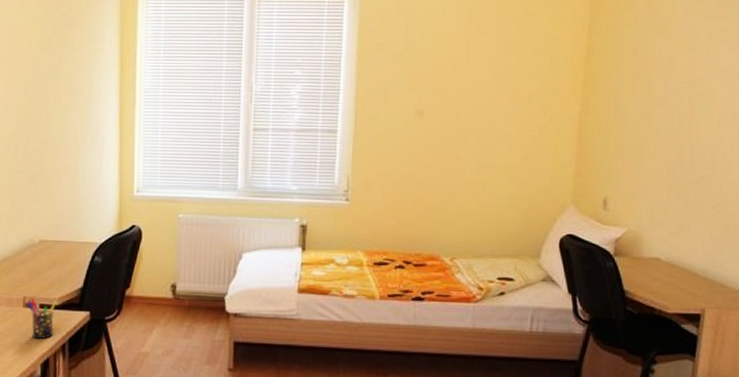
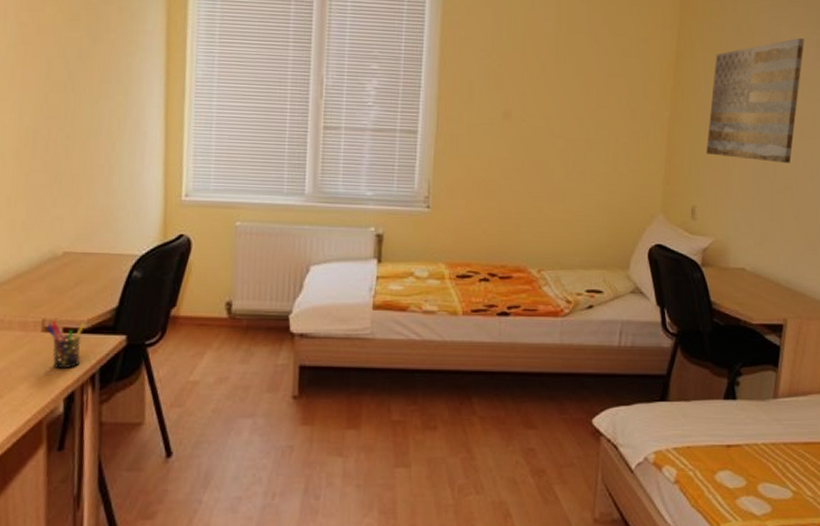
wall art: none [619,29,723,154] -> present [707,38,804,163]

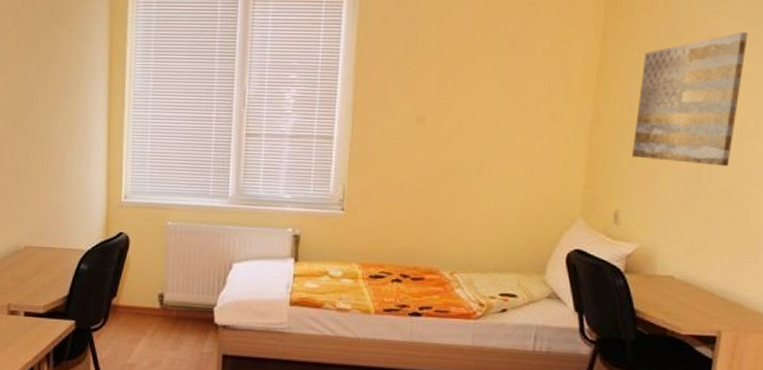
pen holder: present [46,319,86,368] -> none [11,304,43,347]

